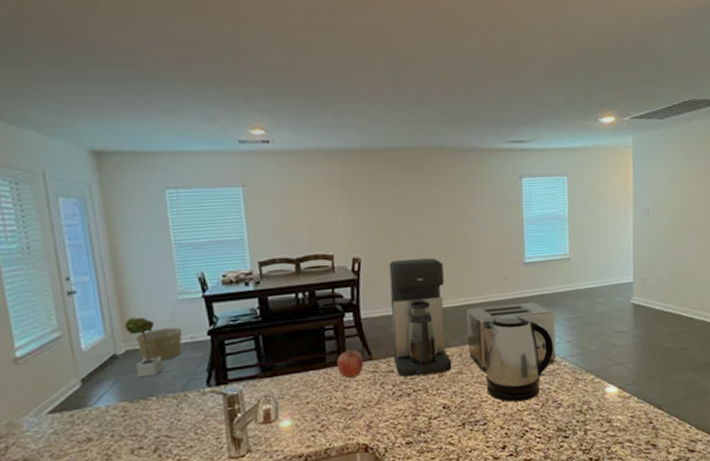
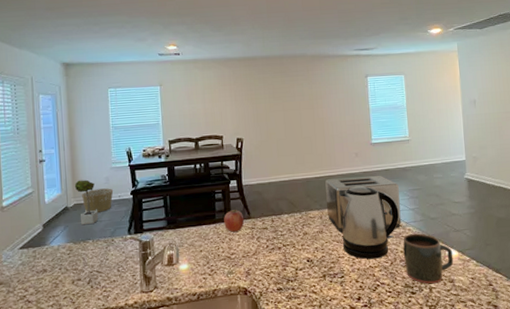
coffee maker: present [389,258,452,377] -> none [264,138,314,234]
mug: none [557,369,613,426] -> present [403,233,454,284]

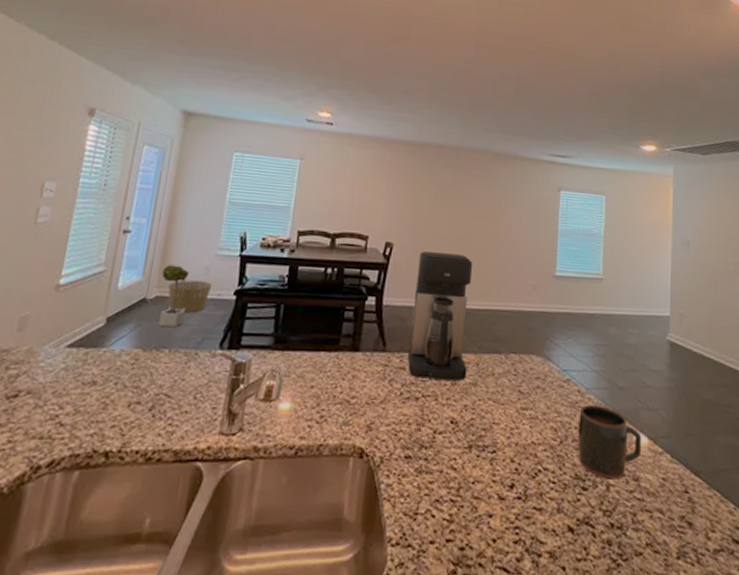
fruit: present [224,210,245,232] -> none [349,336,378,367]
coffee maker: none [264,138,314,234] -> present [407,251,473,381]
toaster: present [325,175,401,233] -> none [487,314,582,395]
kettle: present [338,185,399,260] -> none [500,328,578,433]

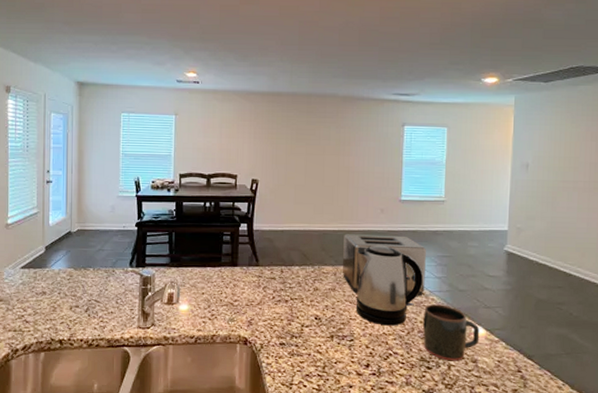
potted tree: present [159,264,189,328] -> none [79,205,101,252]
basket: present [167,280,213,313] -> none [86,217,118,241]
coffee maker: present [407,251,473,381] -> none [276,185,328,287]
toaster: none [487,314,582,395] -> present [343,234,426,296]
kettle: none [500,328,578,433] -> present [355,245,423,326]

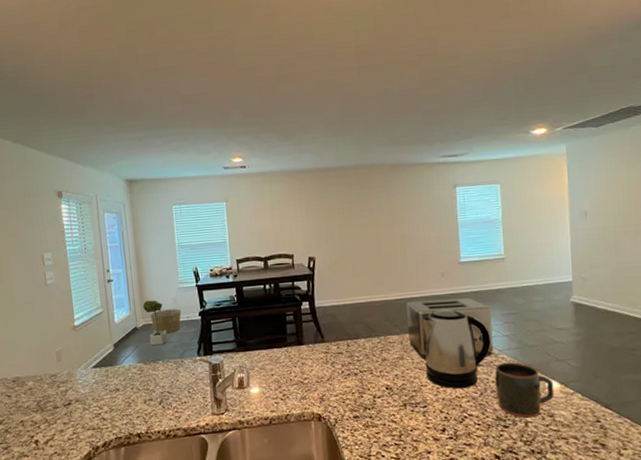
potted tree: none [79,205,101,252] -> present [142,300,168,346]
basket: none [86,217,118,241] -> present [150,309,182,333]

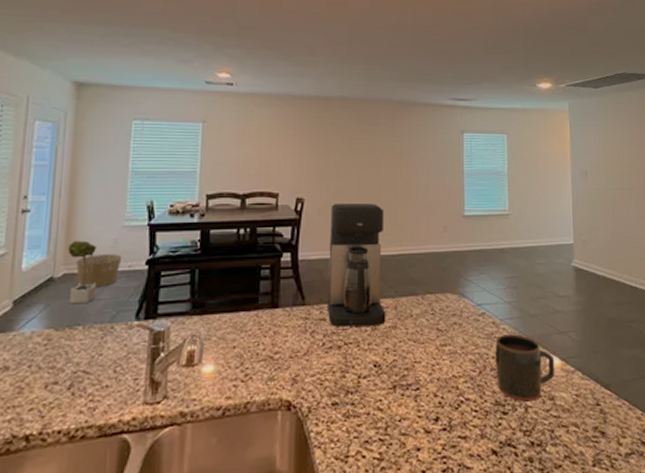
coffee maker: none [338,257,394,359] -> present [326,203,386,327]
toaster: present [406,297,494,359] -> none [404,256,495,329]
kettle: present [421,309,491,389] -> none [420,268,492,366]

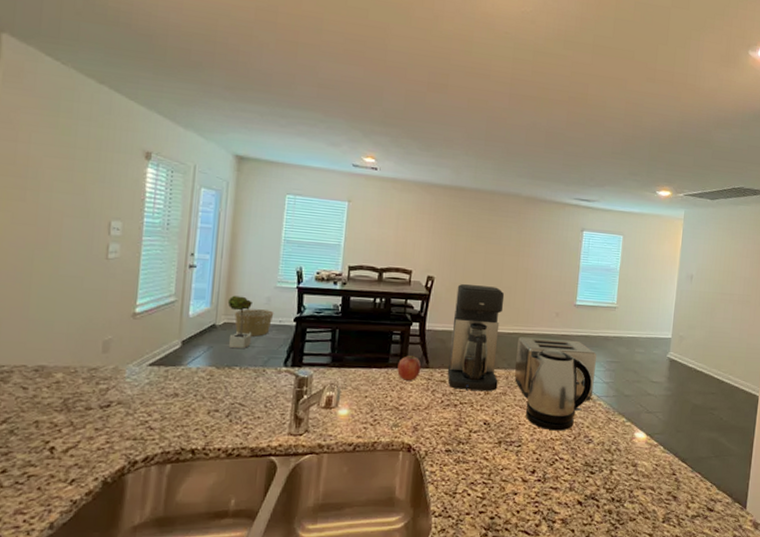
fruit: none [269,292,297,323] -> present [397,356,422,381]
toaster: none [404,256,495,329] -> present [515,337,596,401]
kettle: none [420,268,492,366] -> present [525,348,592,431]
mug: present [495,334,555,402] -> none [588,409,641,466]

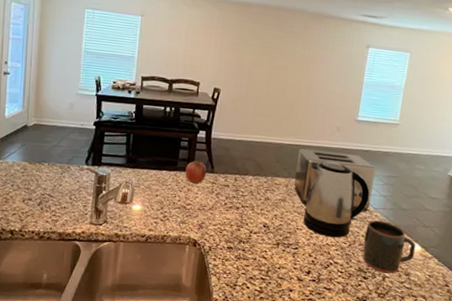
potted tree: present [227,295,252,349] -> none [37,100,58,147]
basket: present [234,309,274,337] -> none [43,113,77,137]
coffee maker: present [447,284,505,391] -> none [230,96,288,197]
mug: none [588,409,641,466] -> present [362,220,416,273]

